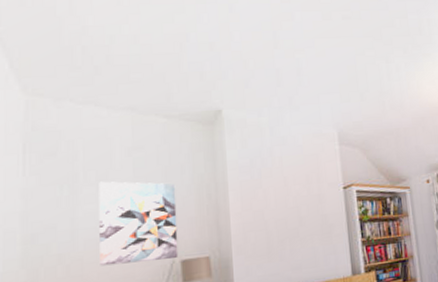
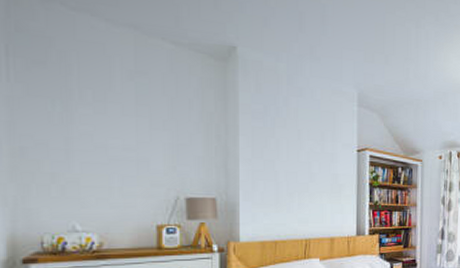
wall art: present [99,181,179,266] -> none [96,102,183,196]

